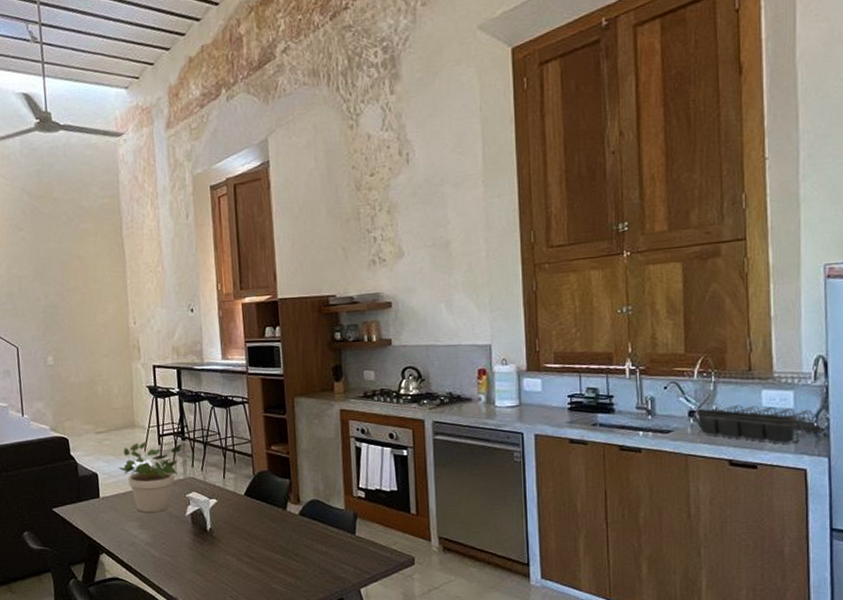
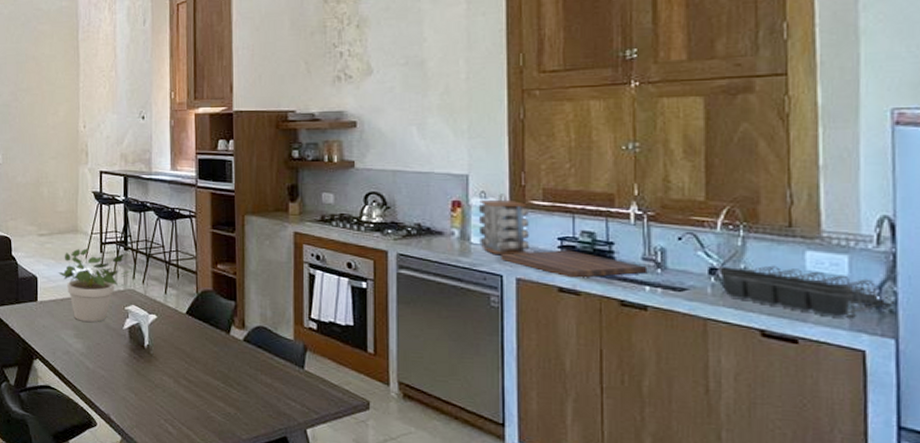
spice rack: none [500,359,544,415] -> present [478,193,529,256]
cutting board: none [521,405,641,430] -> present [501,250,648,278]

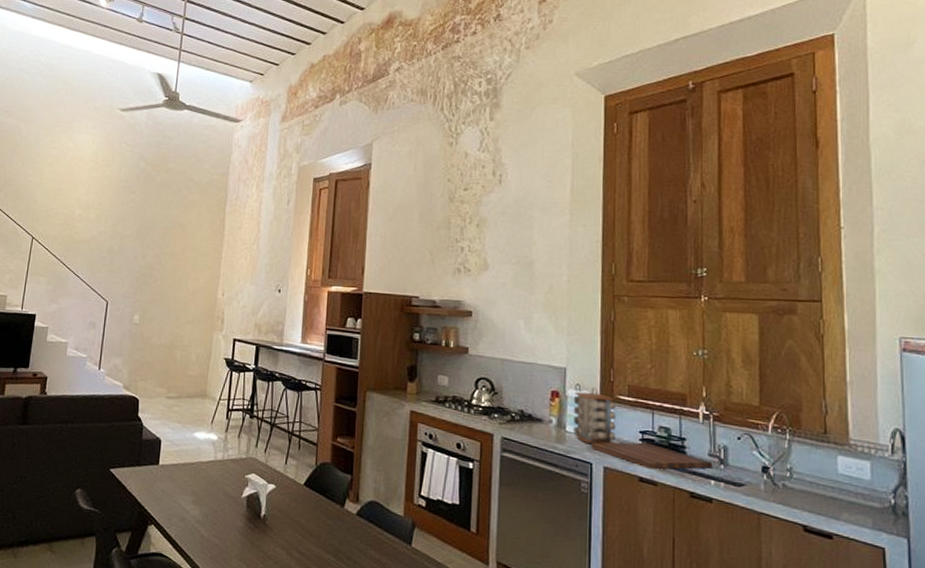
potted plant: present [58,248,132,322] -> none [183,413,256,489]
dish rack: present [717,265,894,318] -> none [769,466,905,518]

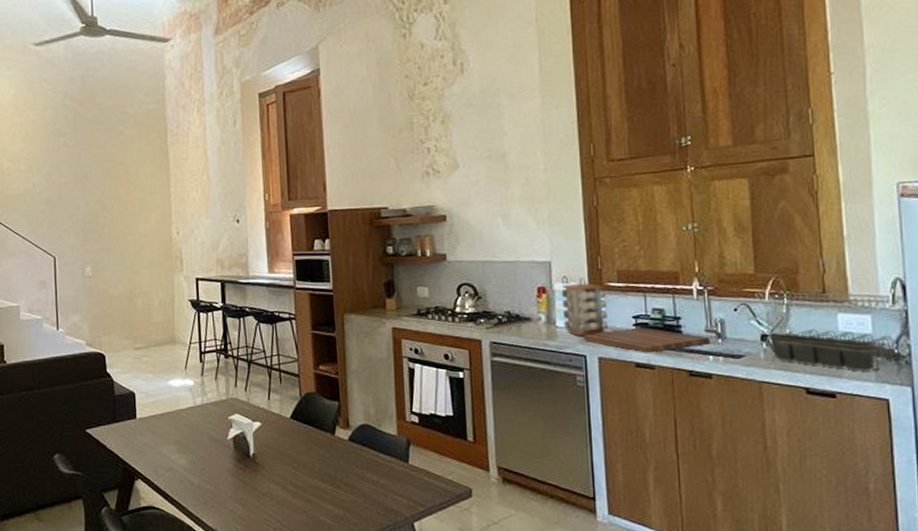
dish rack: none [769,466,905,518] -> present [768,328,908,371]

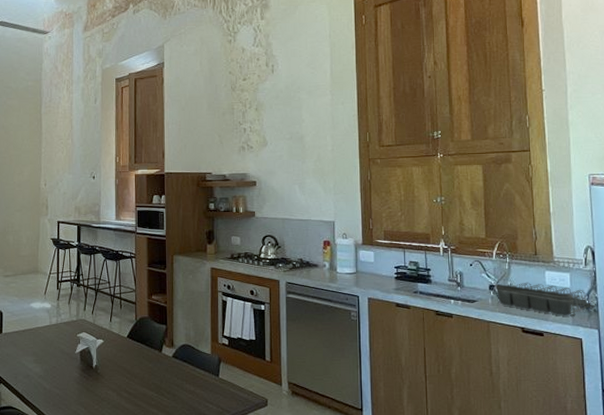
spice rack: present [561,277,608,337] -> none [341,235,376,281]
cutting board: present [583,327,711,353] -> none [357,275,452,296]

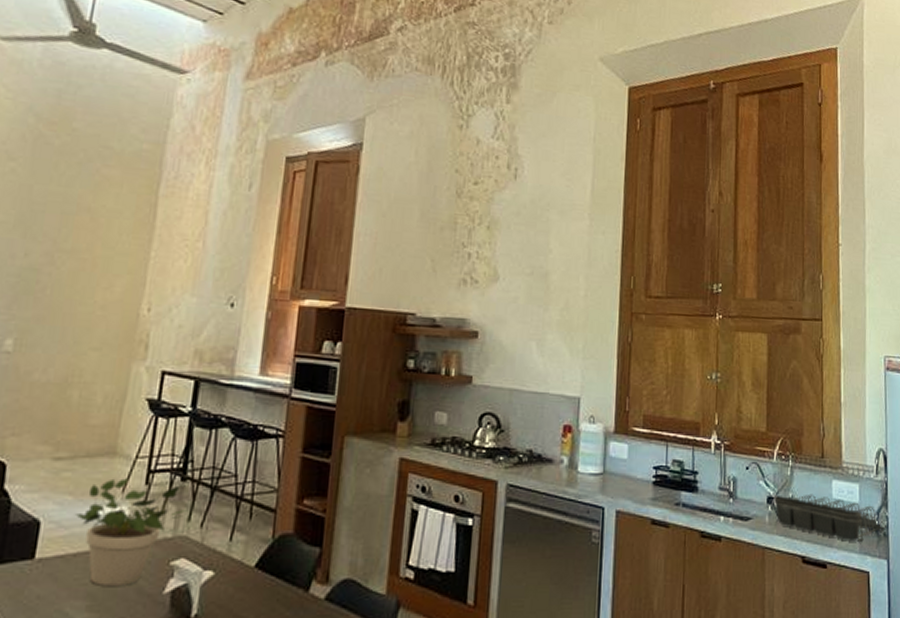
potted plant: none [21,286,84,348] -> present [76,478,188,586]

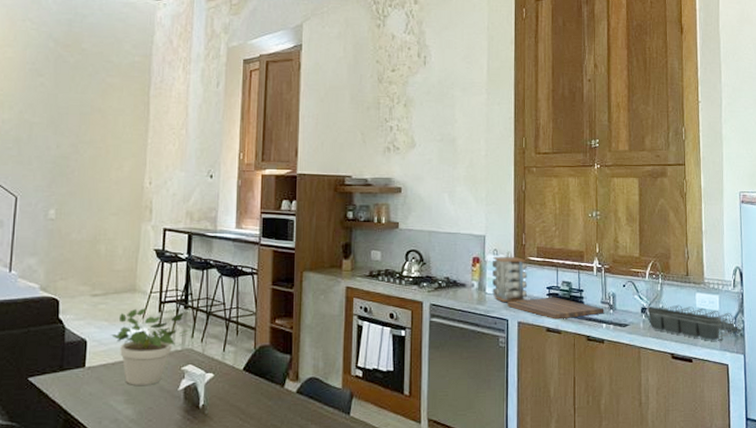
spice rack: none [586,419,631,486] -> present [491,251,527,303]
cutting board: none [604,479,723,509] -> present [507,297,604,320]

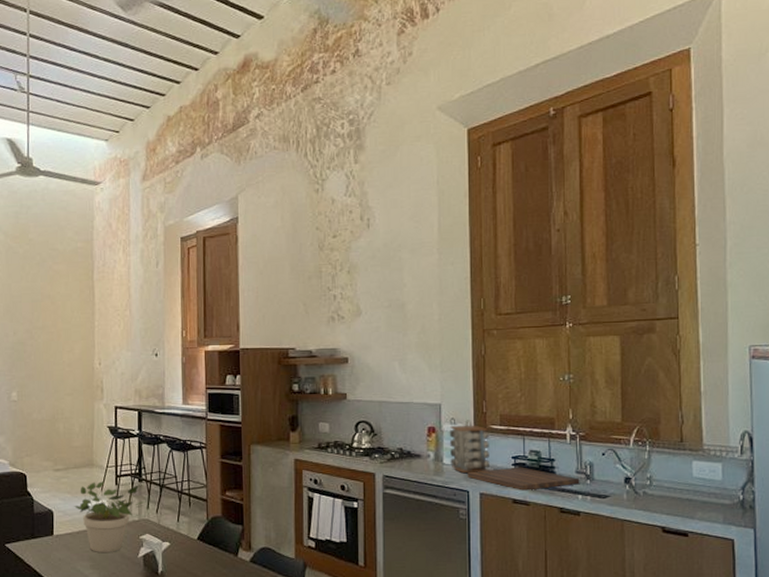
dish rack: present [646,304,742,341] -> none [631,473,752,514]

